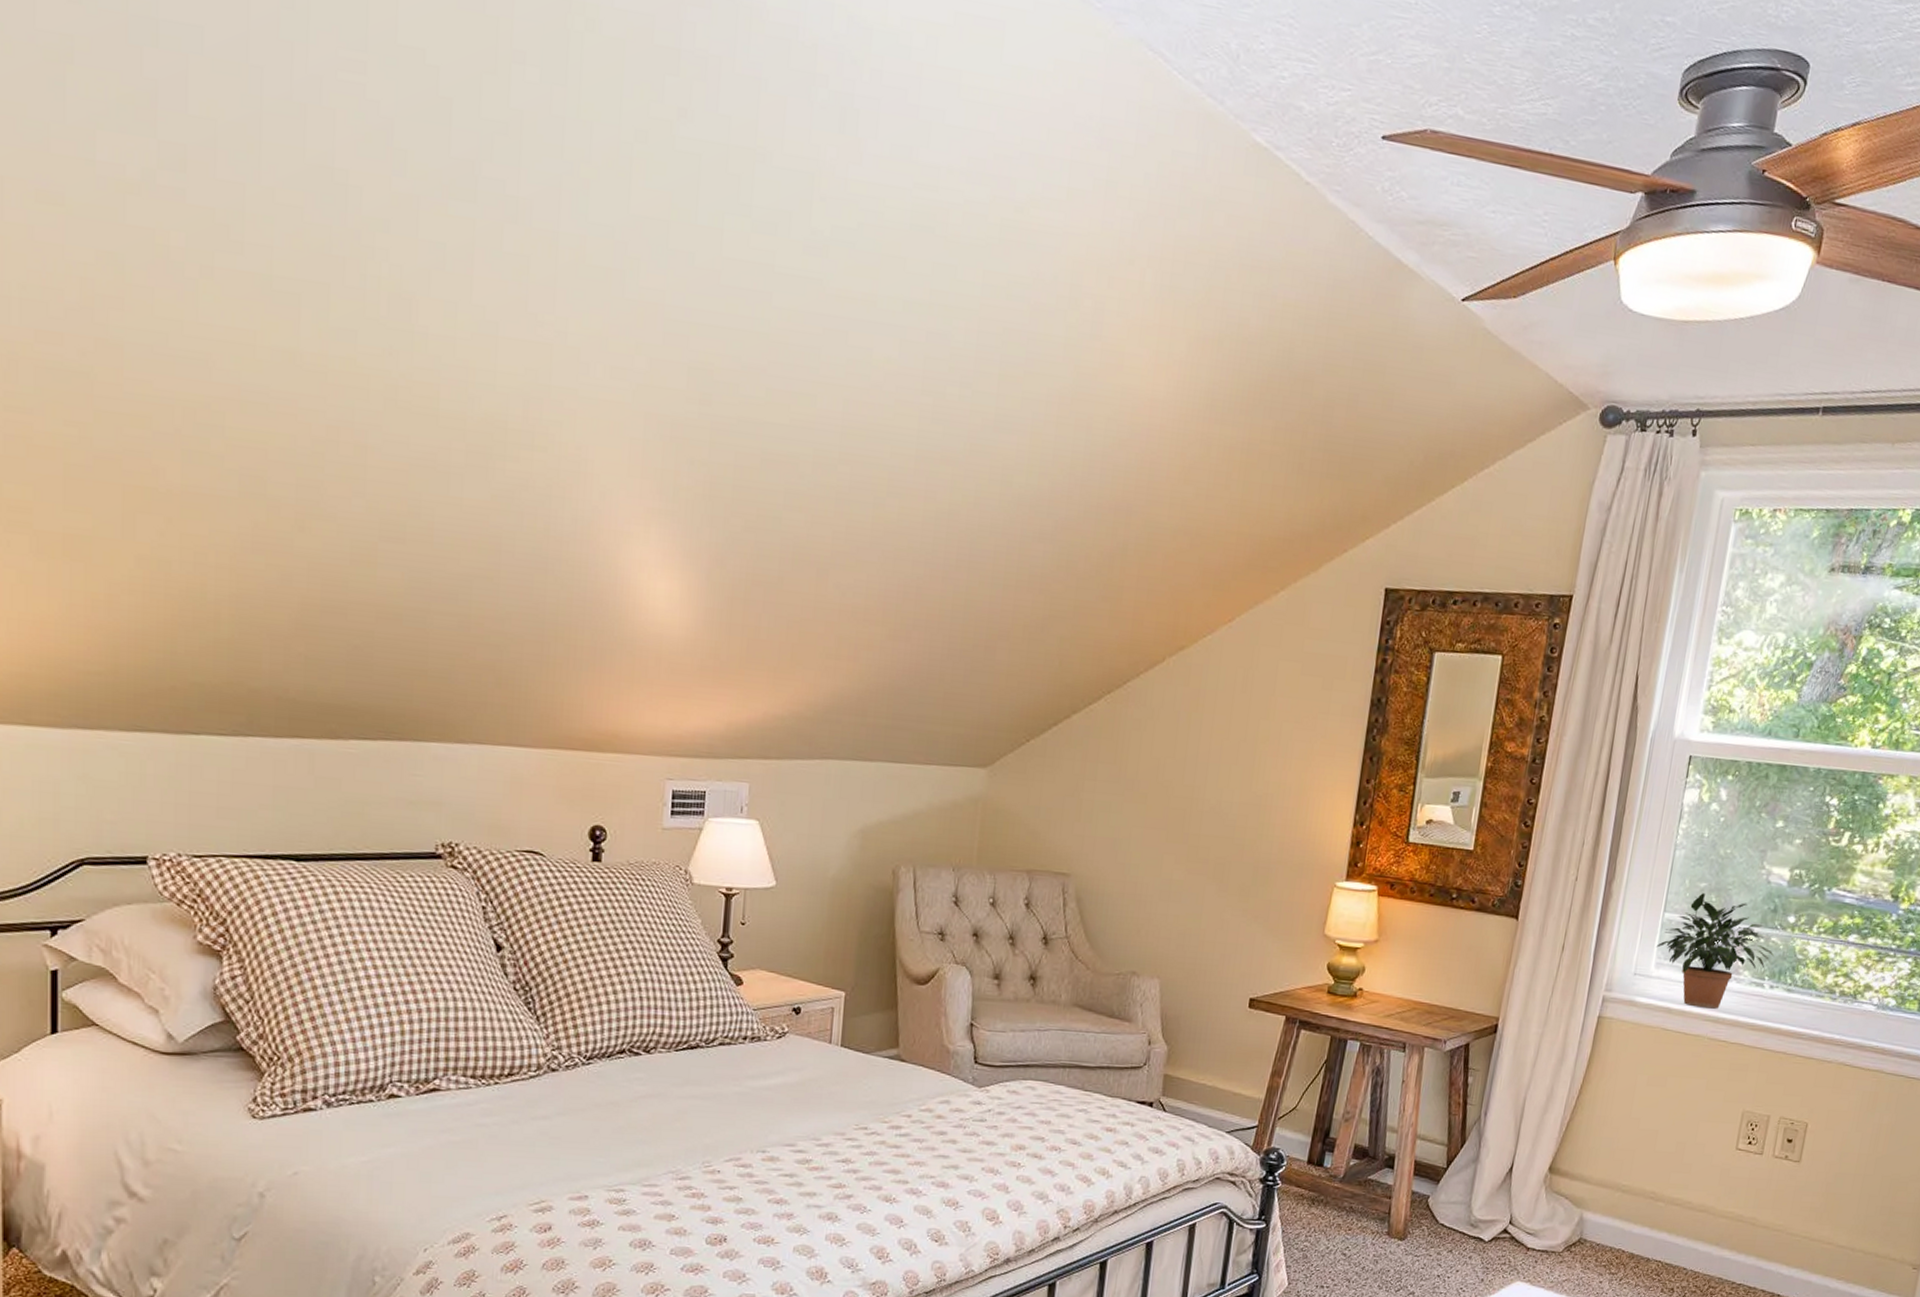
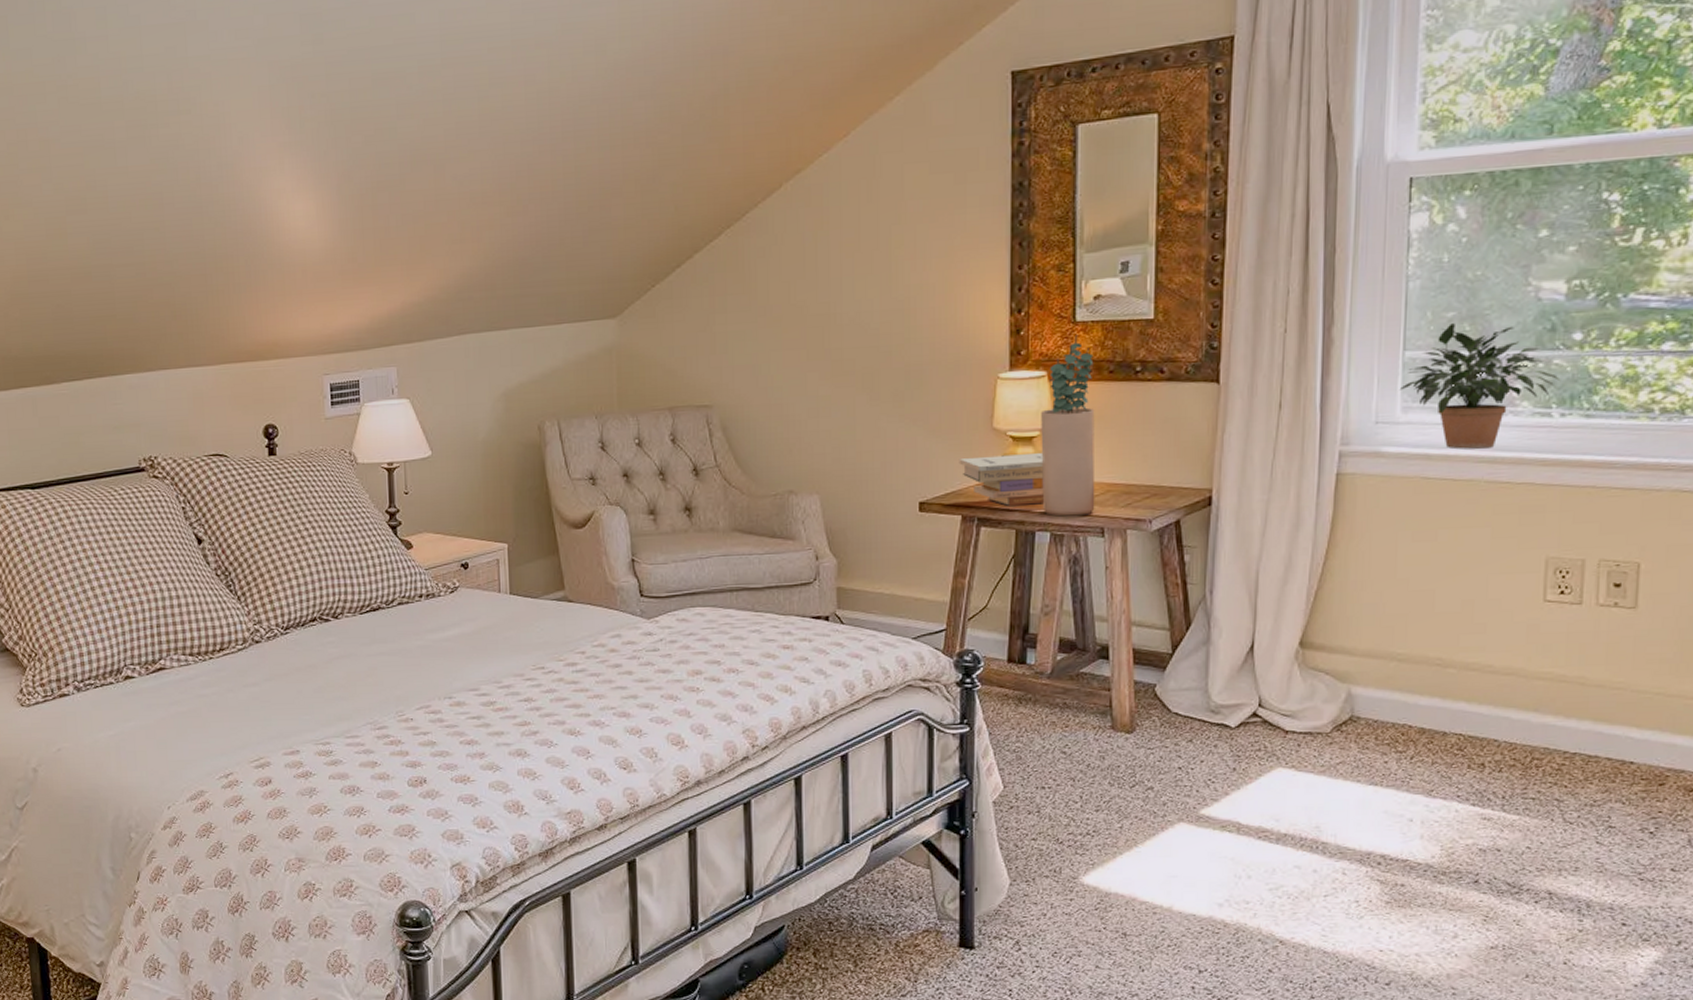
books: none [1290,960,1364,1014] -> present [959,452,1044,506]
vase: none [1356,854,1419,1030] -> present [1041,333,1095,517]

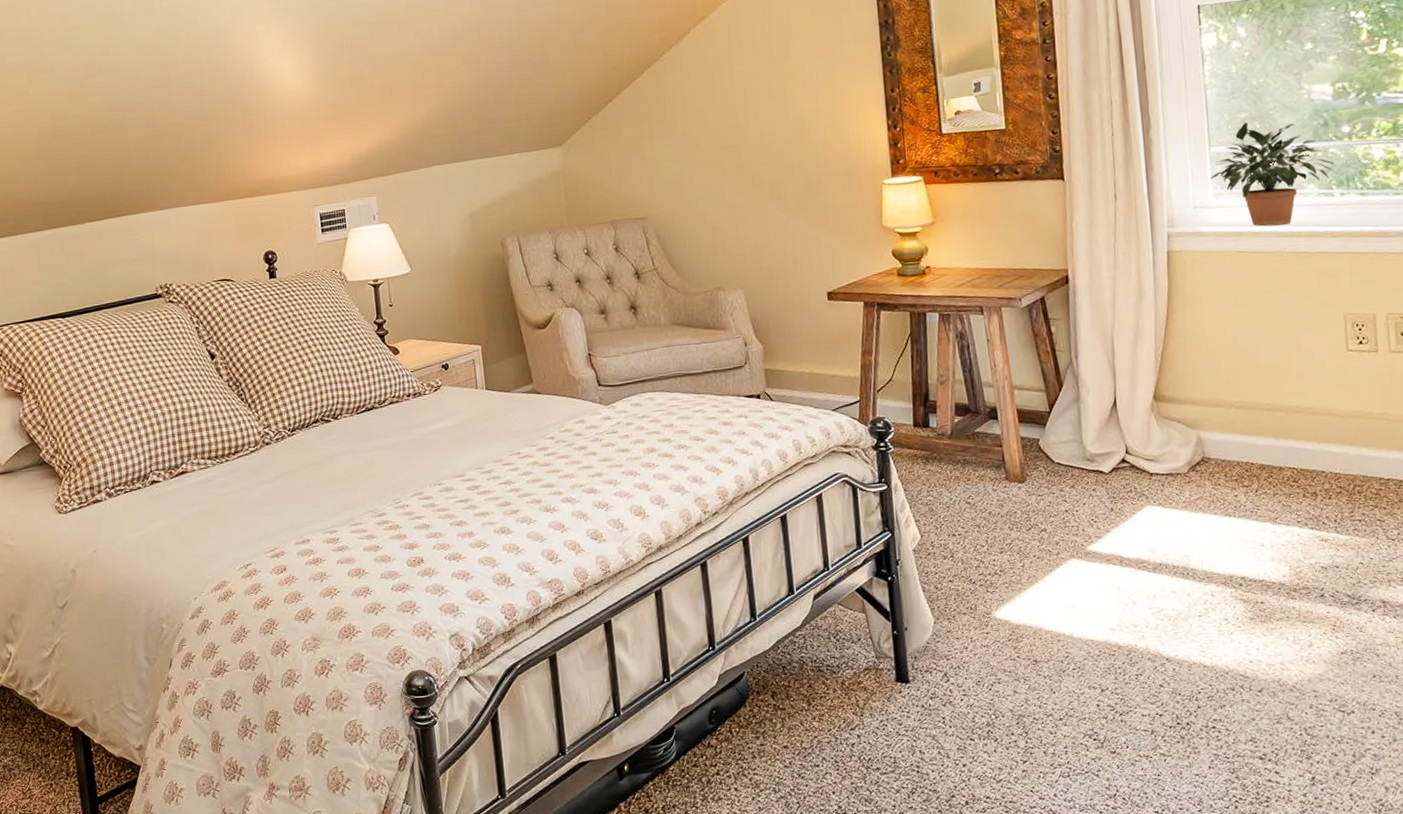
books: present [959,452,1044,506] -> none [857,245,931,292]
vase: present [1041,333,1095,517] -> none [921,144,974,299]

